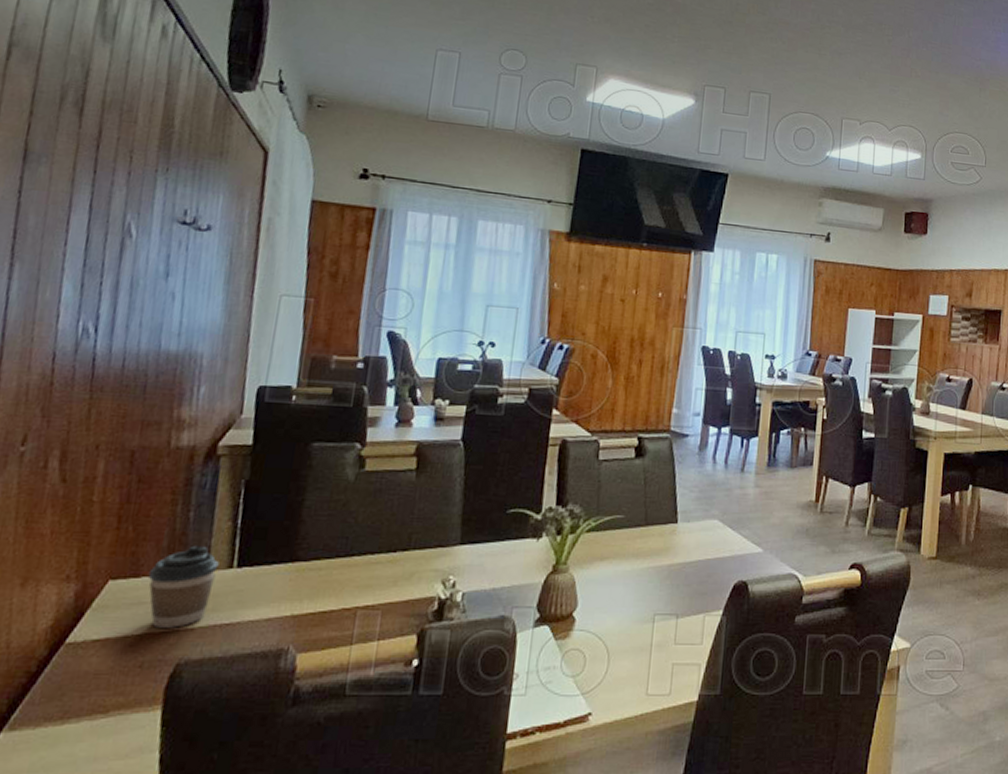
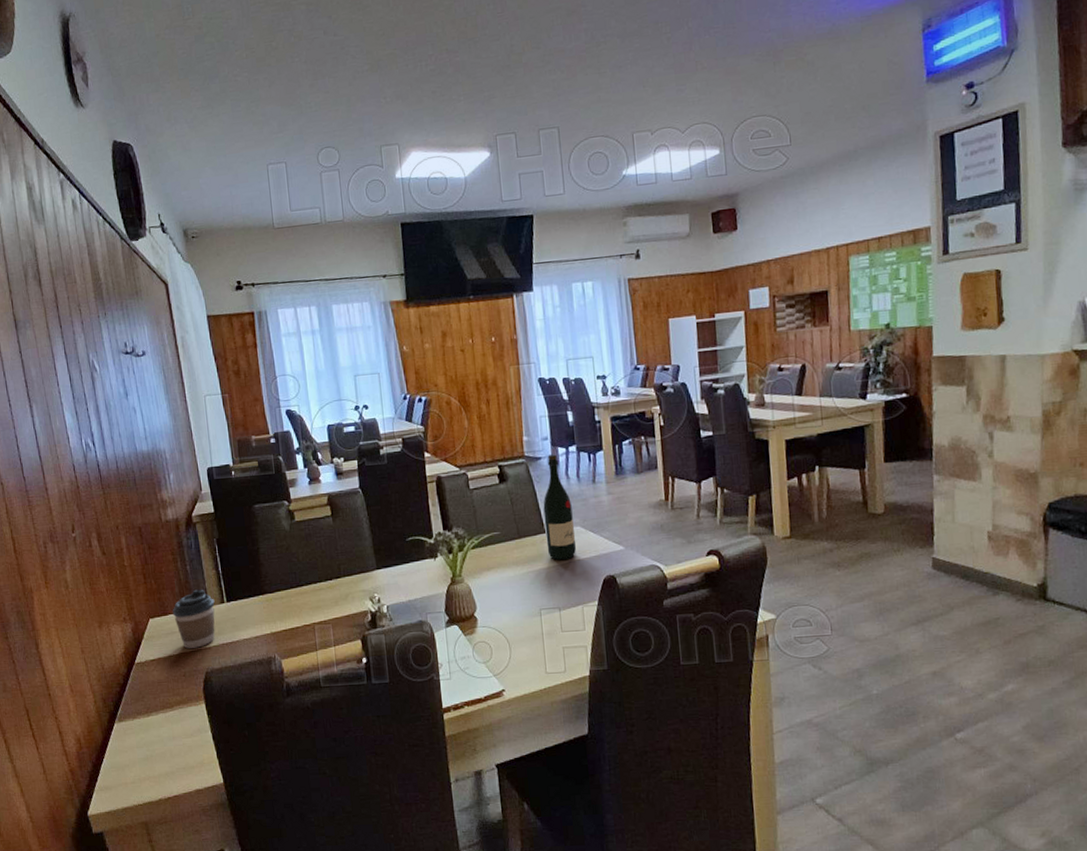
wine bottle: none [676,433,713,557] -> present [543,454,576,560]

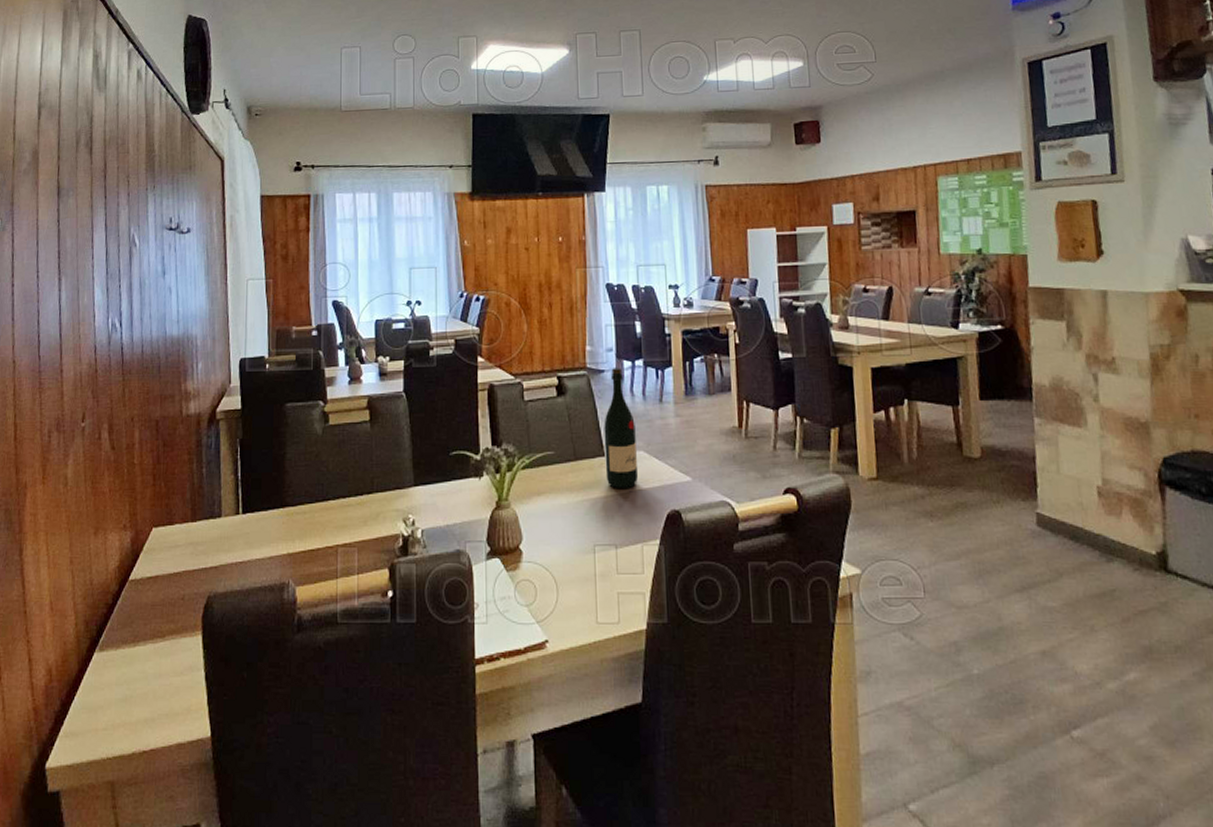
coffee cup: present [172,589,215,649] -> none [179,496,229,566]

